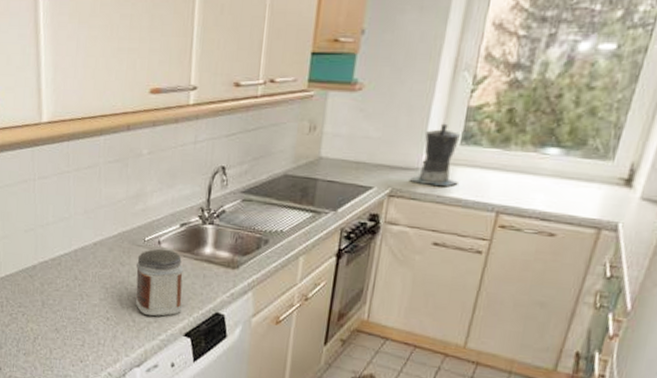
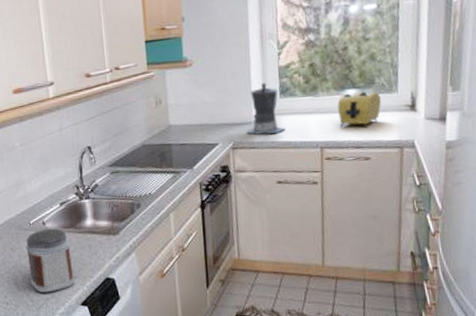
toaster: none [527,152,591,199] -> present [337,92,382,129]

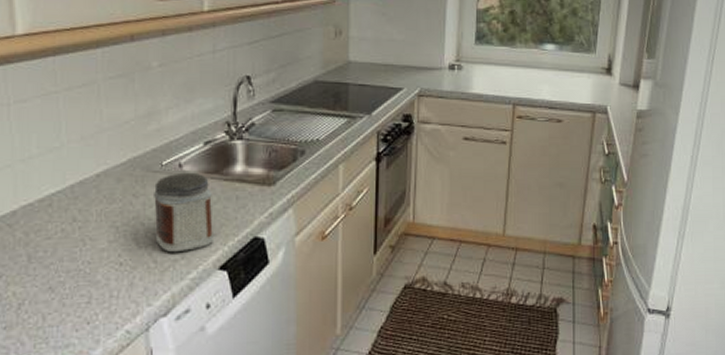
coffee maker: present [247,82,285,135] -> none [436,25,478,84]
toaster: present [337,92,382,129] -> none [535,48,579,88]

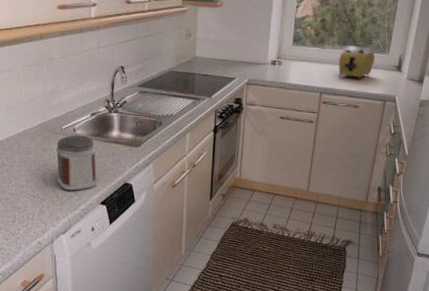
toaster: none [535,48,579,88] -> present [338,49,376,81]

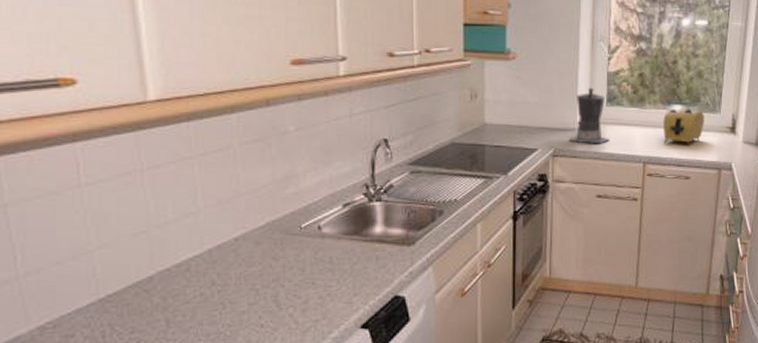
jar: present [55,135,98,191] -> none [292,234,355,313]
coffee maker: none [261,30,293,76] -> present [569,87,609,144]

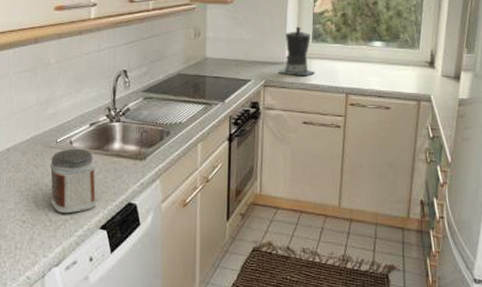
jar: none [292,234,355,313] -> present [49,148,97,214]
toaster: present [663,109,705,147] -> none [364,45,405,80]

